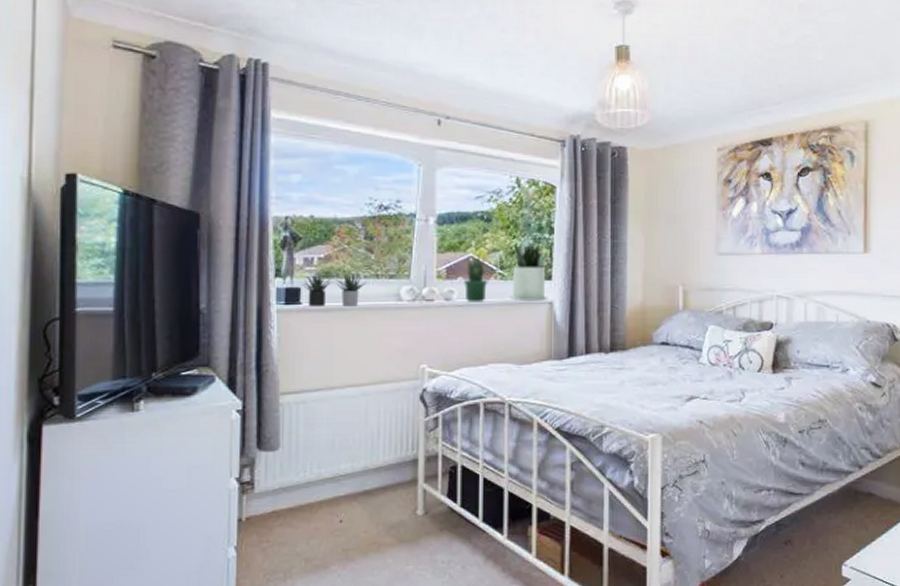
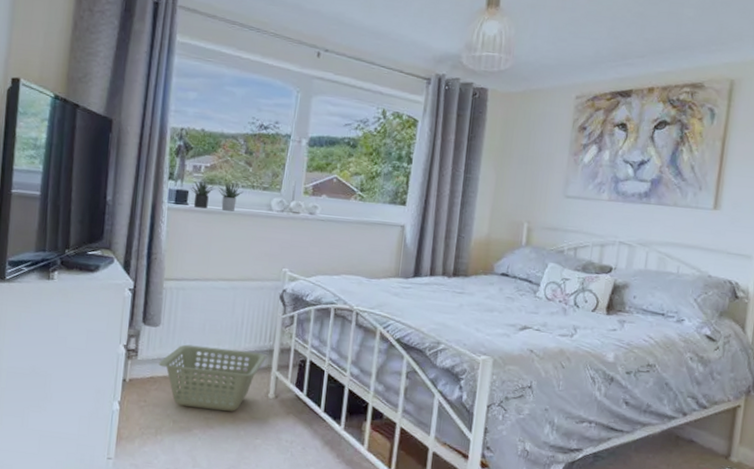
laundry basket: none [281,464,412,541] -> present [158,344,267,412]
planter: present [463,254,488,302] -> none [326,175,349,219]
planter: present [510,243,548,301] -> none [367,169,401,224]

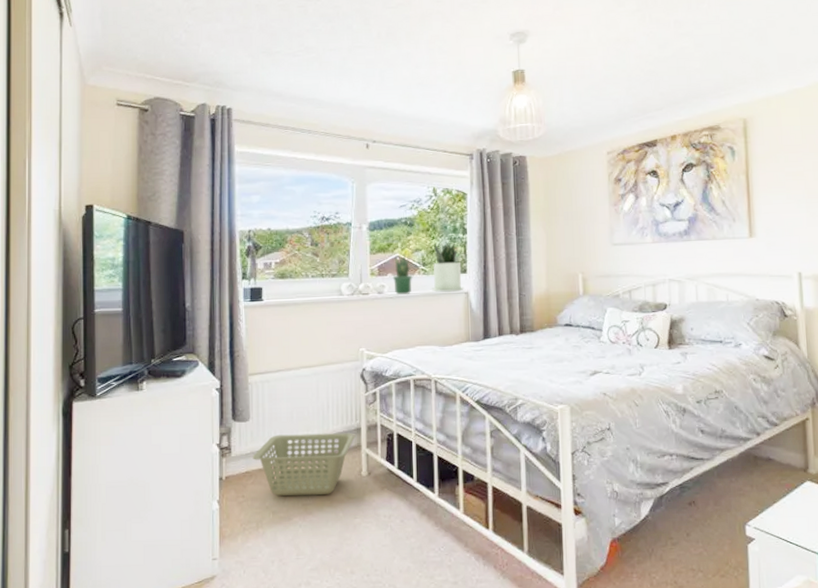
succulent plant: present [190,179,244,212] -> none [263,272,314,303]
planter: none [326,175,349,219] -> present [392,254,413,295]
planter: none [367,169,401,224] -> present [432,242,465,292]

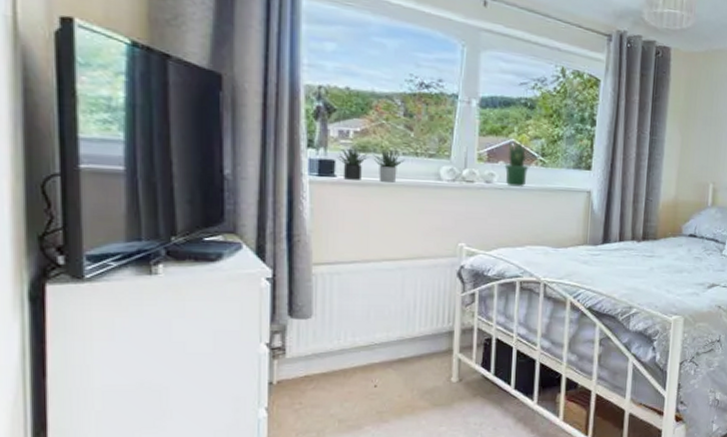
laundry basket: present [252,433,356,497] -> none [314,335,447,404]
succulent plant: none [263,272,314,303] -> present [337,147,405,184]
planter: present [432,242,465,292] -> none [550,132,587,190]

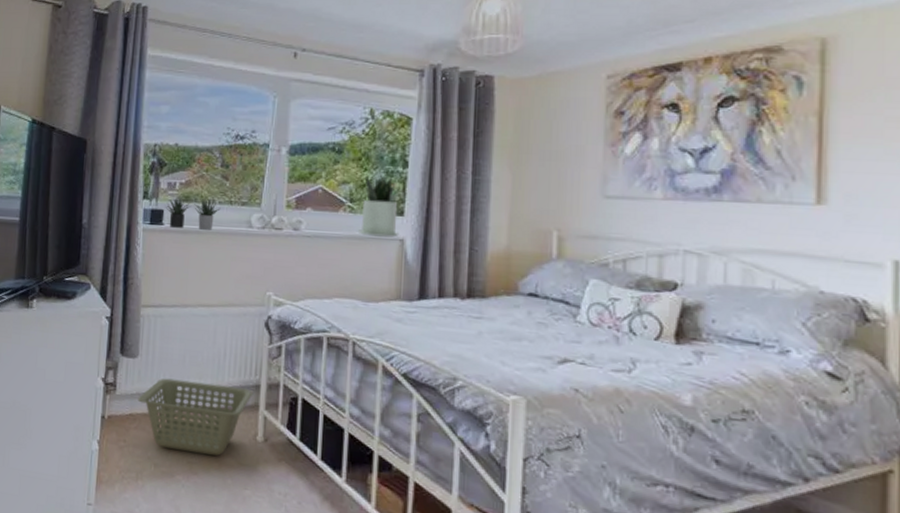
laundry basket: none [314,335,447,404] -> present [138,378,254,456]
planter: present [504,140,529,187] -> none [312,185,337,235]
planter: none [550,132,587,190] -> present [359,176,400,238]

